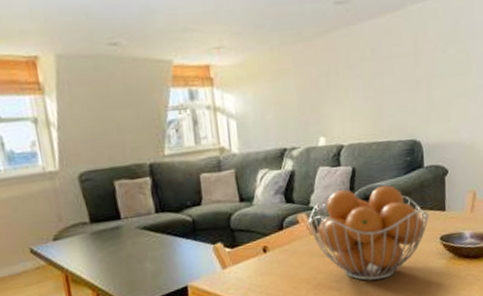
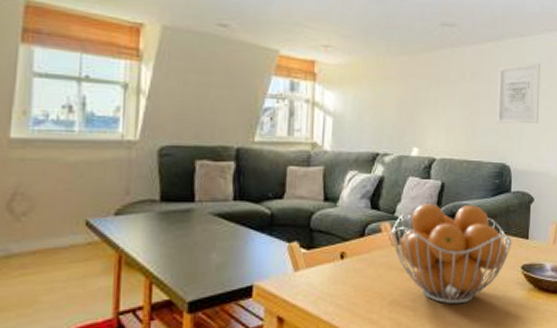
wall art: none [400,27,448,100] -> present [496,63,540,124]

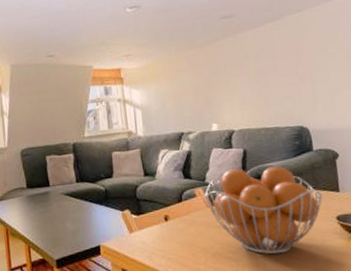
wall art: present [496,63,540,124] -> none [281,31,330,92]

